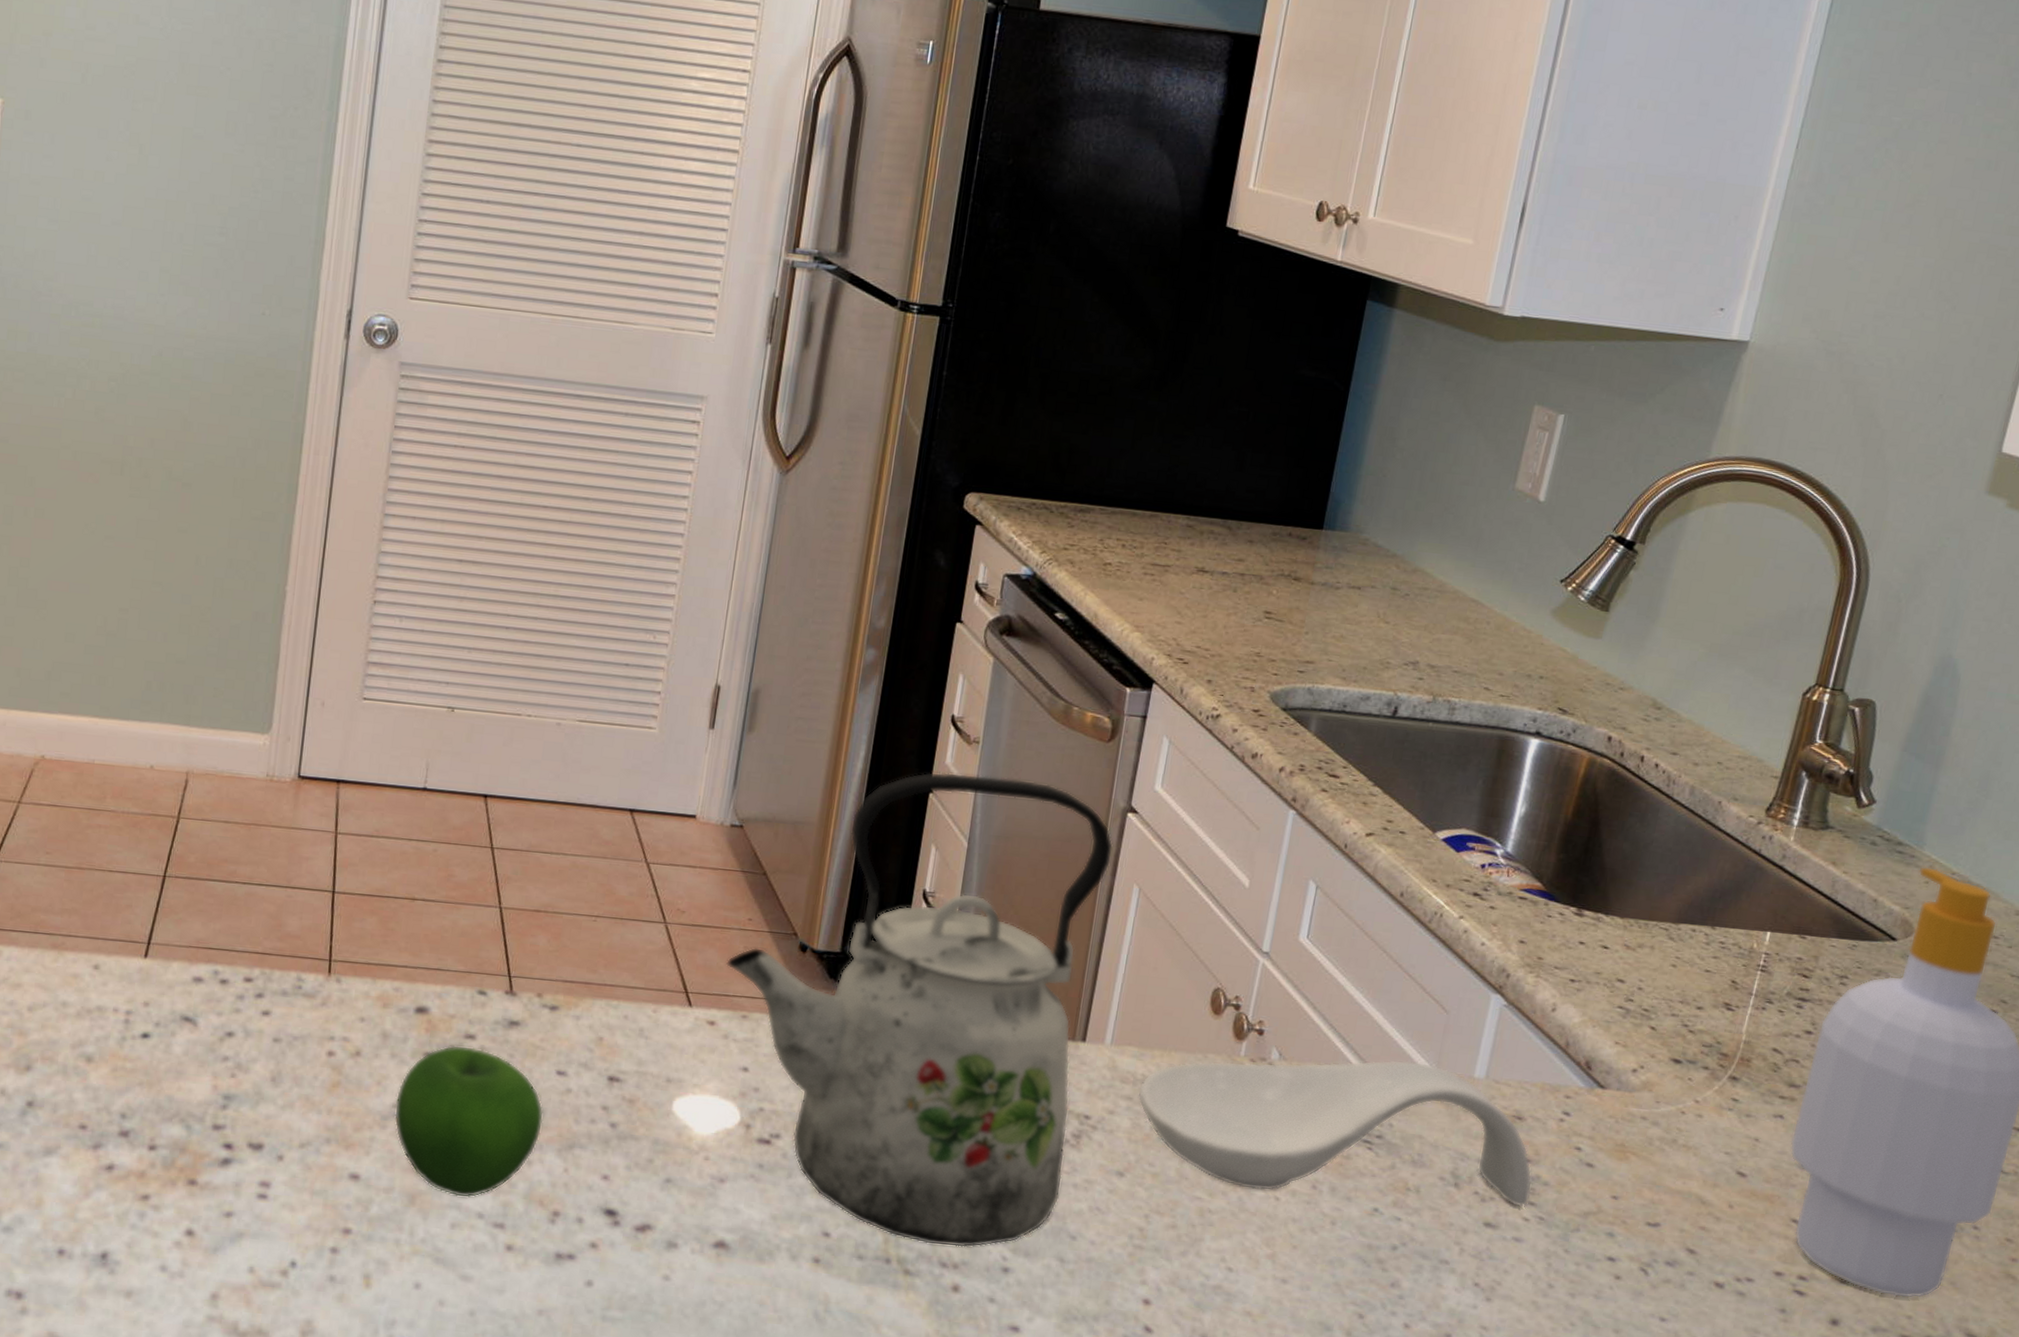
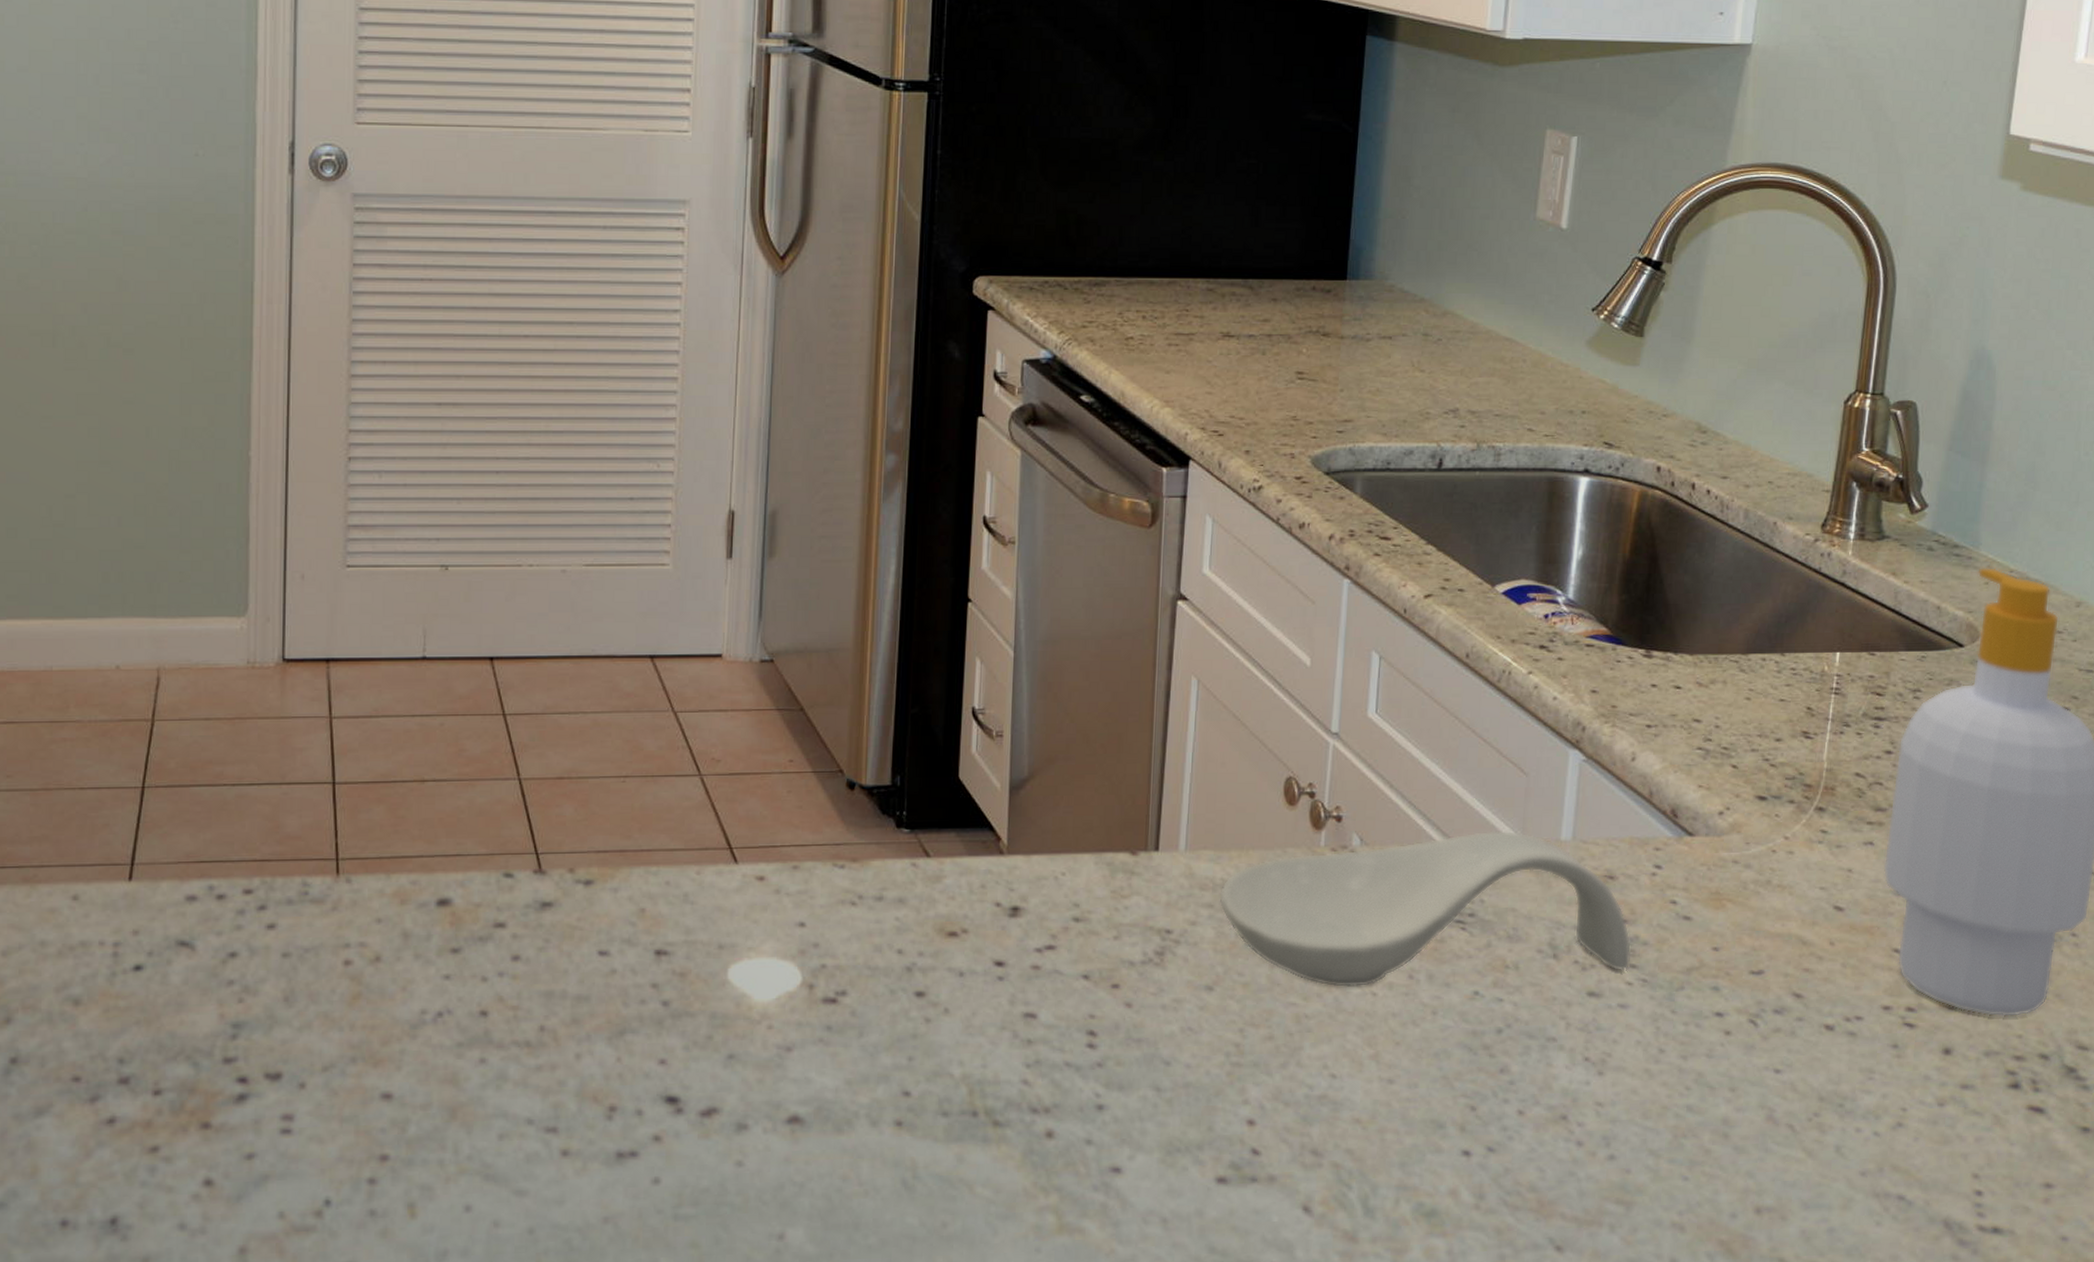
apple: present [394,1045,544,1198] -> none [424,935,589,1104]
kettle: present [726,772,1114,1248] -> none [770,577,1167,1091]

